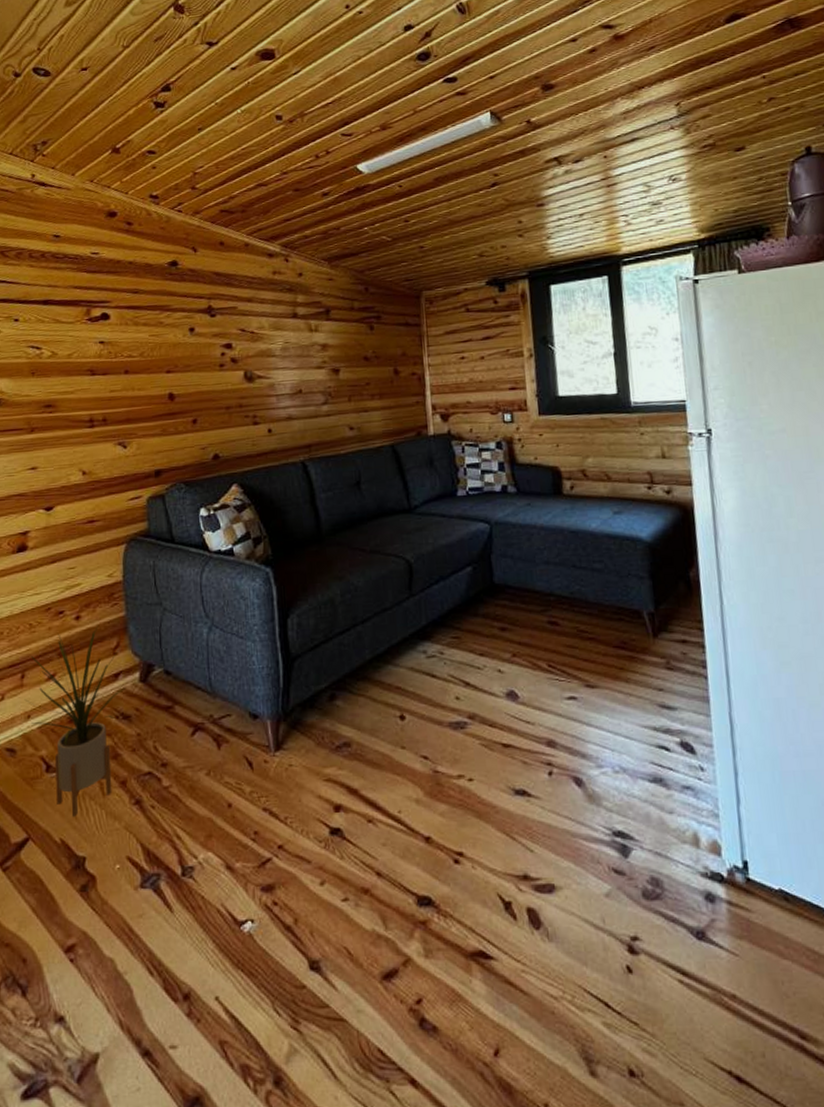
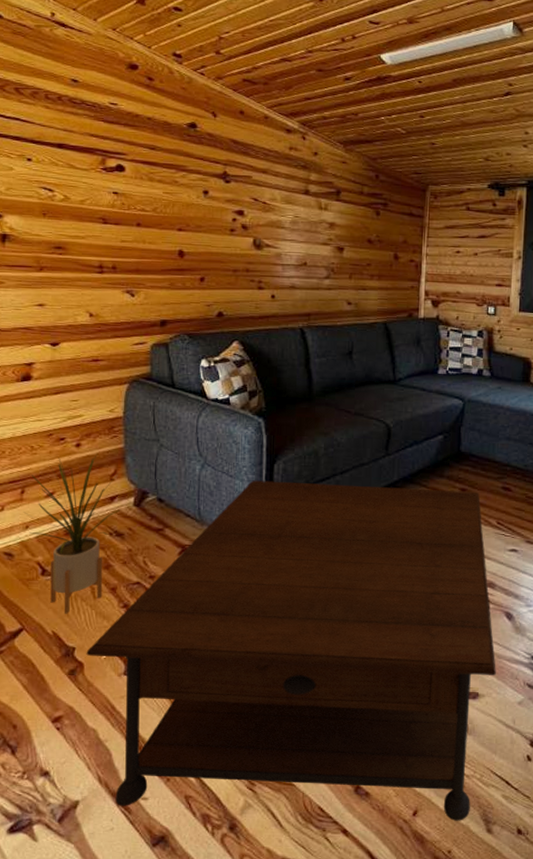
coffee table: none [98,630,573,1061] -> present [86,480,496,821]

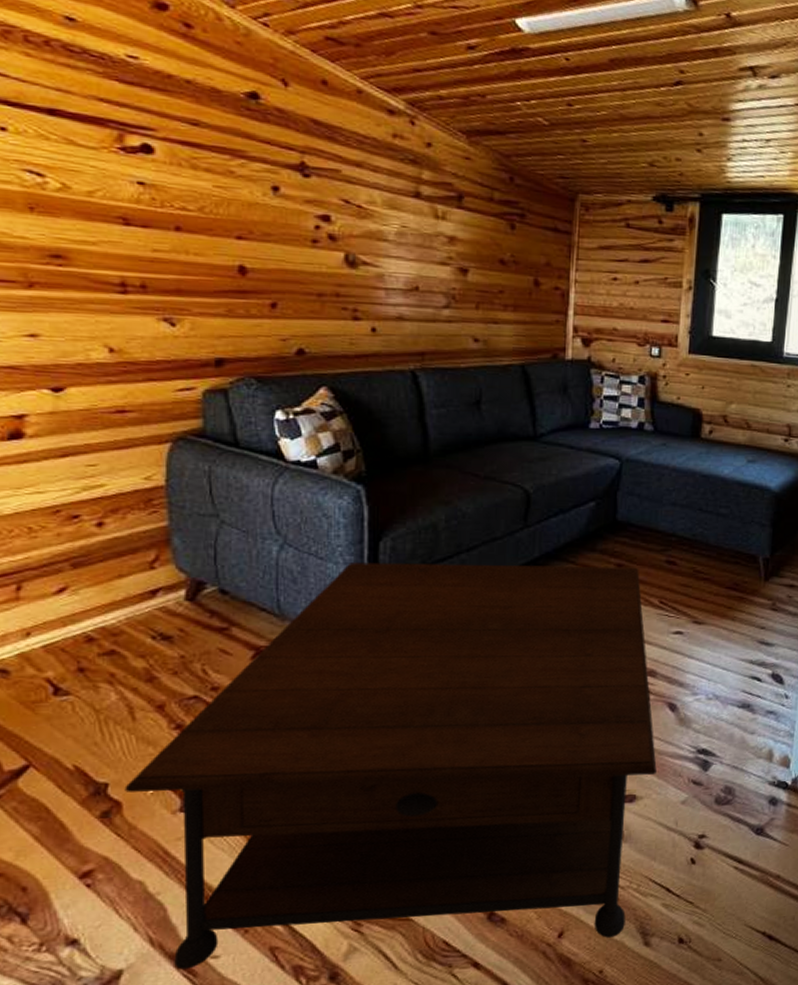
house plant: present [23,454,124,614] -> none [21,536,170,742]

